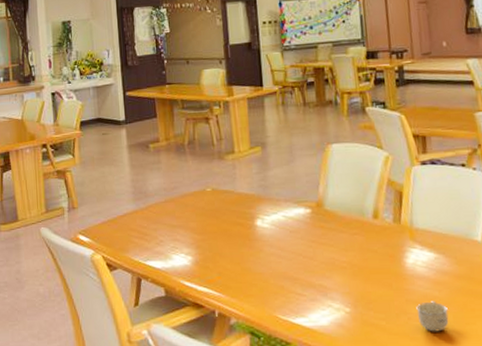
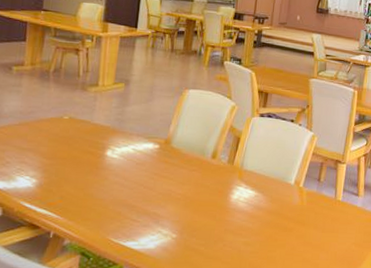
cup: present [416,301,449,332] -> none [232,231,257,257]

